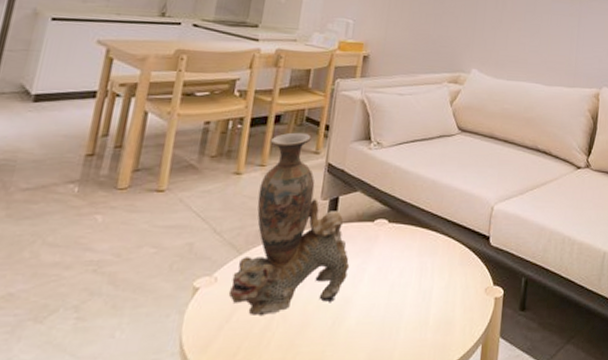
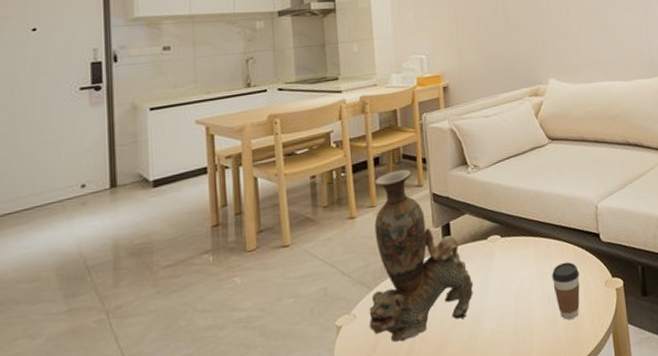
coffee cup: none [431,260,461,323] -> present [552,261,580,320]

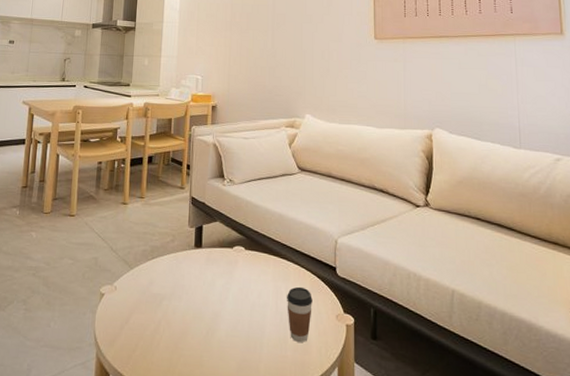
vase with dog figurine: present [368,169,474,342] -> none [125,170,216,321]

